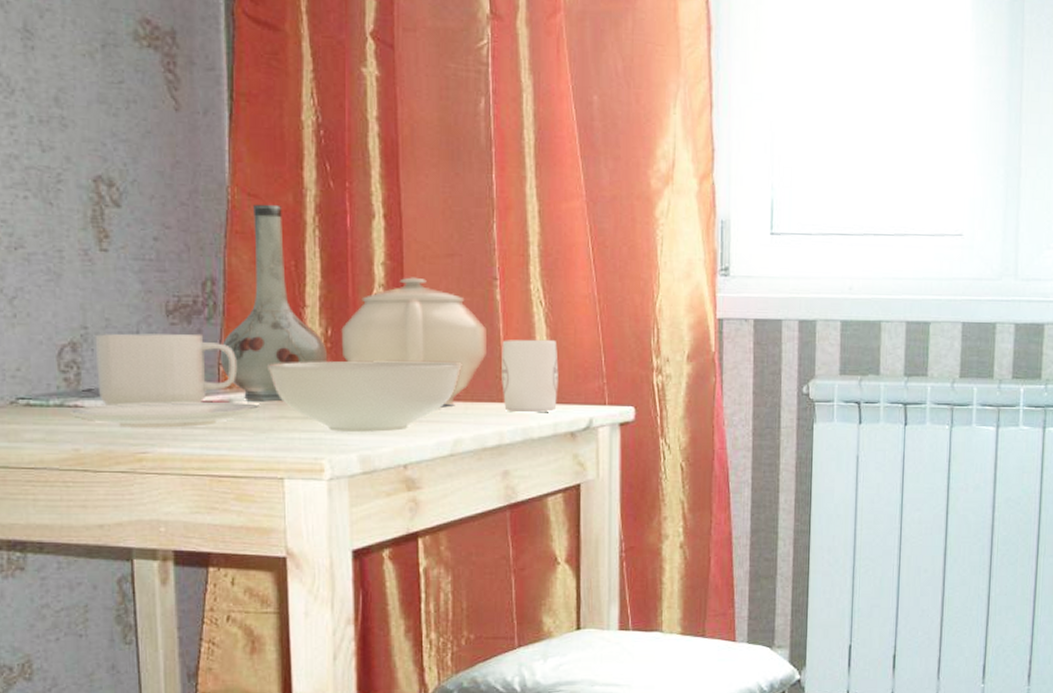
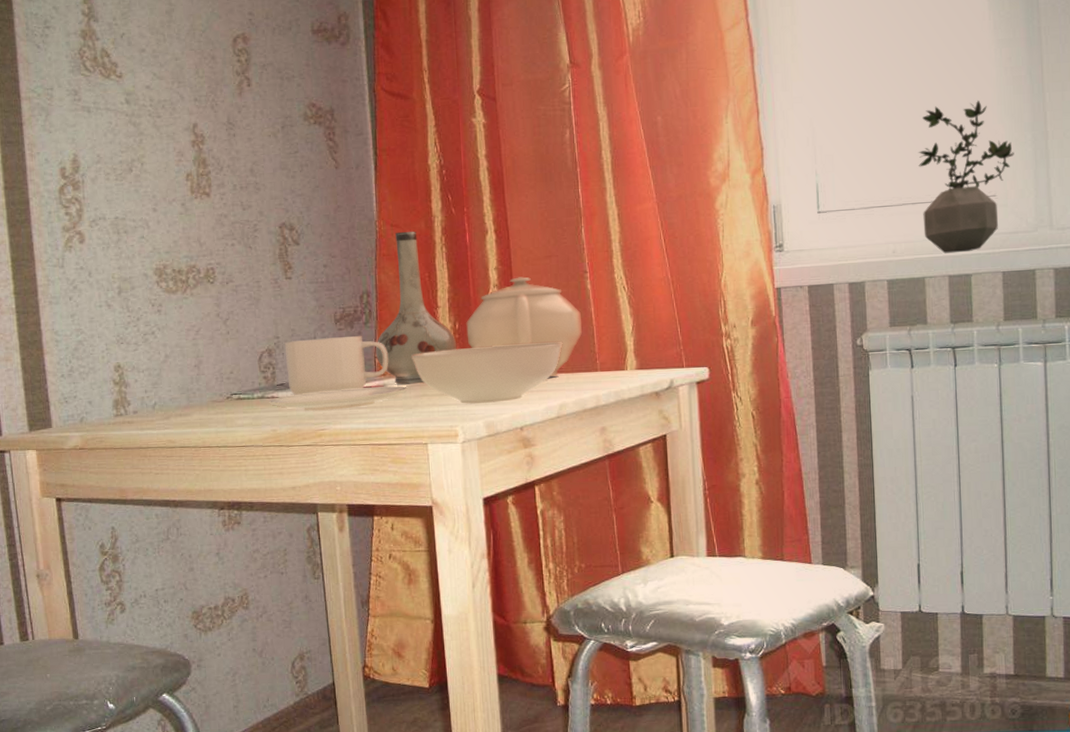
mug: present [502,339,559,413] -> none [594,317,643,379]
potted plant: none [884,122,985,297] -> present [918,100,1014,254]

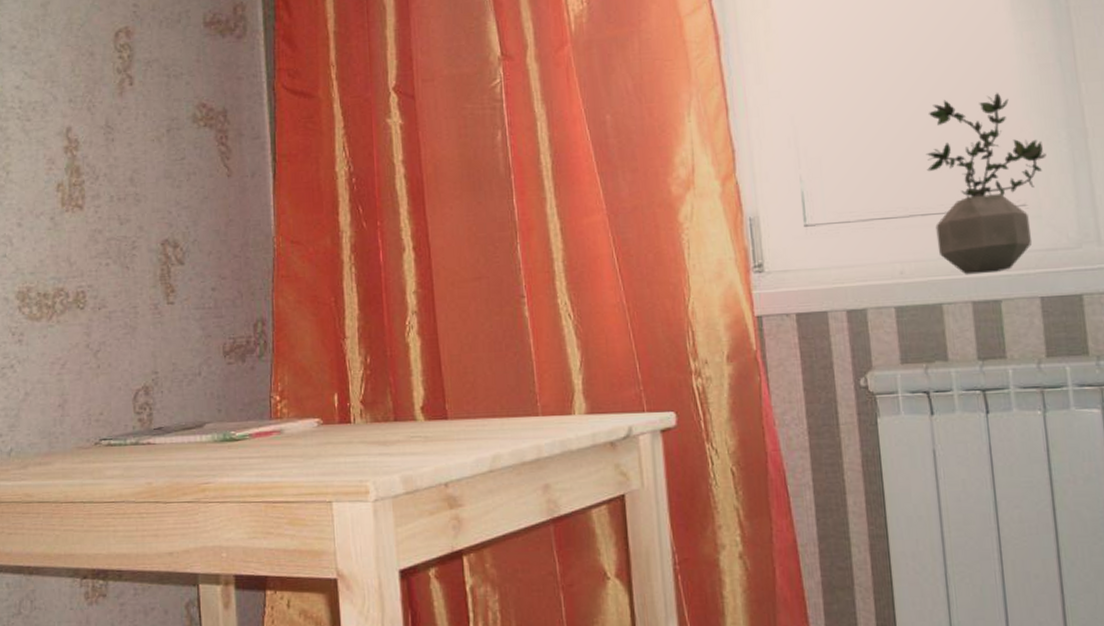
plate: present [269,386,408,411] -> none [144,431,309,461]
cup: present [284,335,388,396] -> none [164,370,286,442]
vase: present [375,231,457,385] -> none [270,248,368,430]
bowl: present [411,341,563,404] -> none [313,379,496,454]
teapot: present [465,276,583,377] -> none [378,302,520,422]

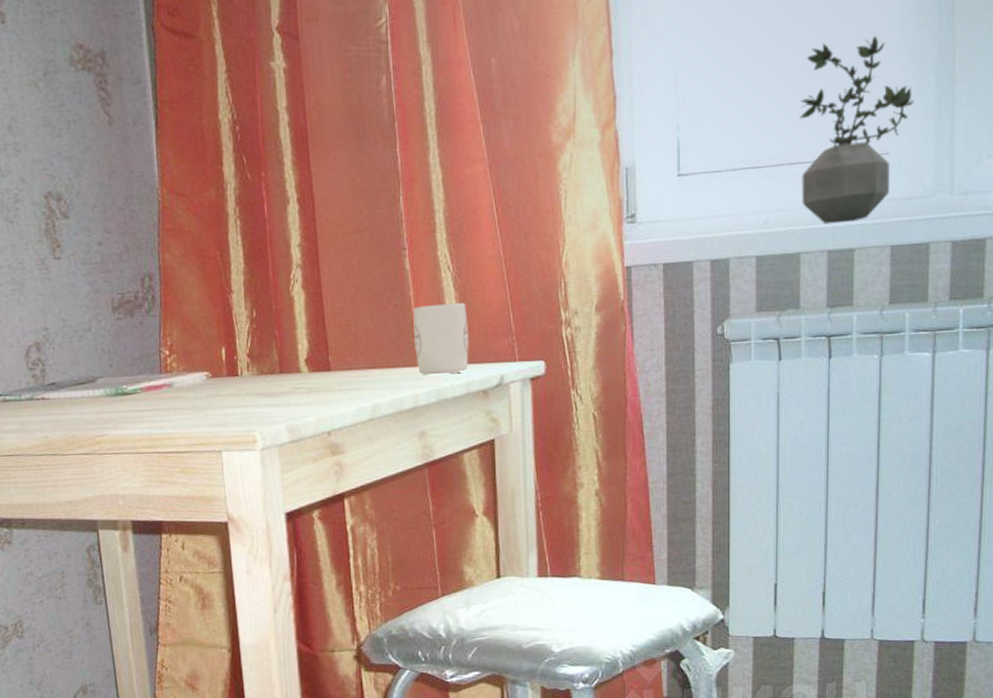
mug: none [533,350,594,426] -> present [413,302,469,376]

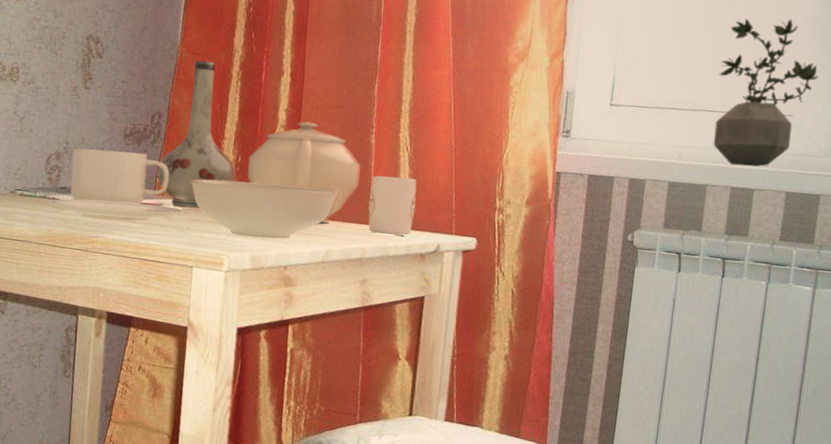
plate: none [39,384,198,415] -> present [49,199,183,222]
cup: none [54,325,175,397] -> present [70,148,169,205]
vase: none [159,200,255,383] -> present [157,60,237,208]
bowl: none [202,331,377,405] -> present [191,179,339,239]
teapot: none [263,255,400,373] -> present [247,121,361,223]

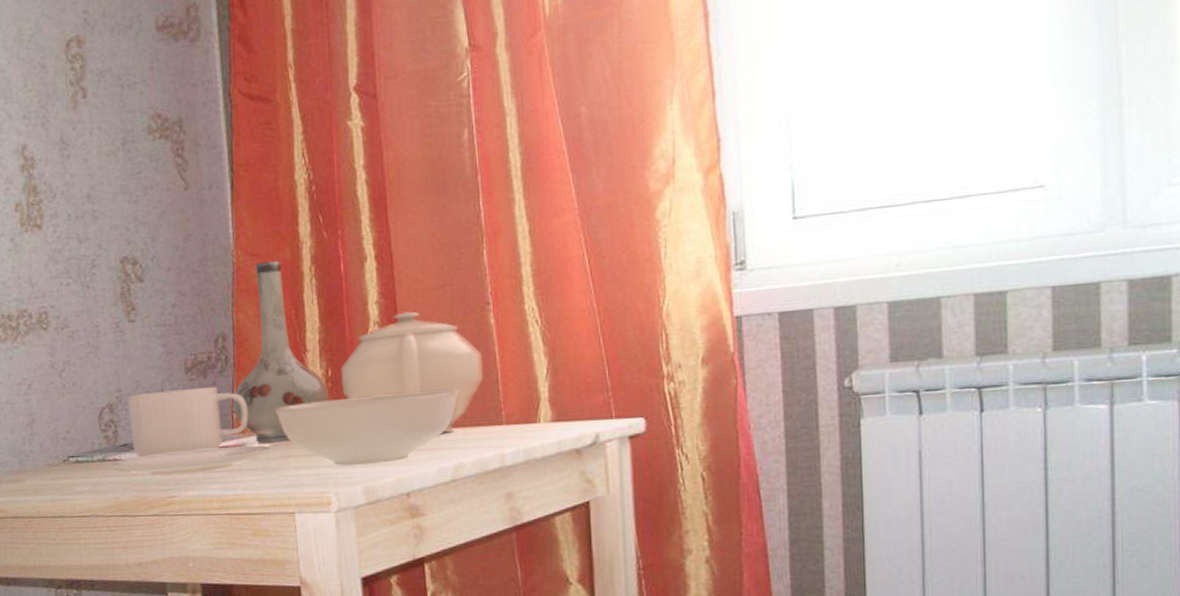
mug: present [368,175,417,236] -> none [498,357,560,434]
potted plant: present [713,18,818,167] -> none [934,60,1073,266]

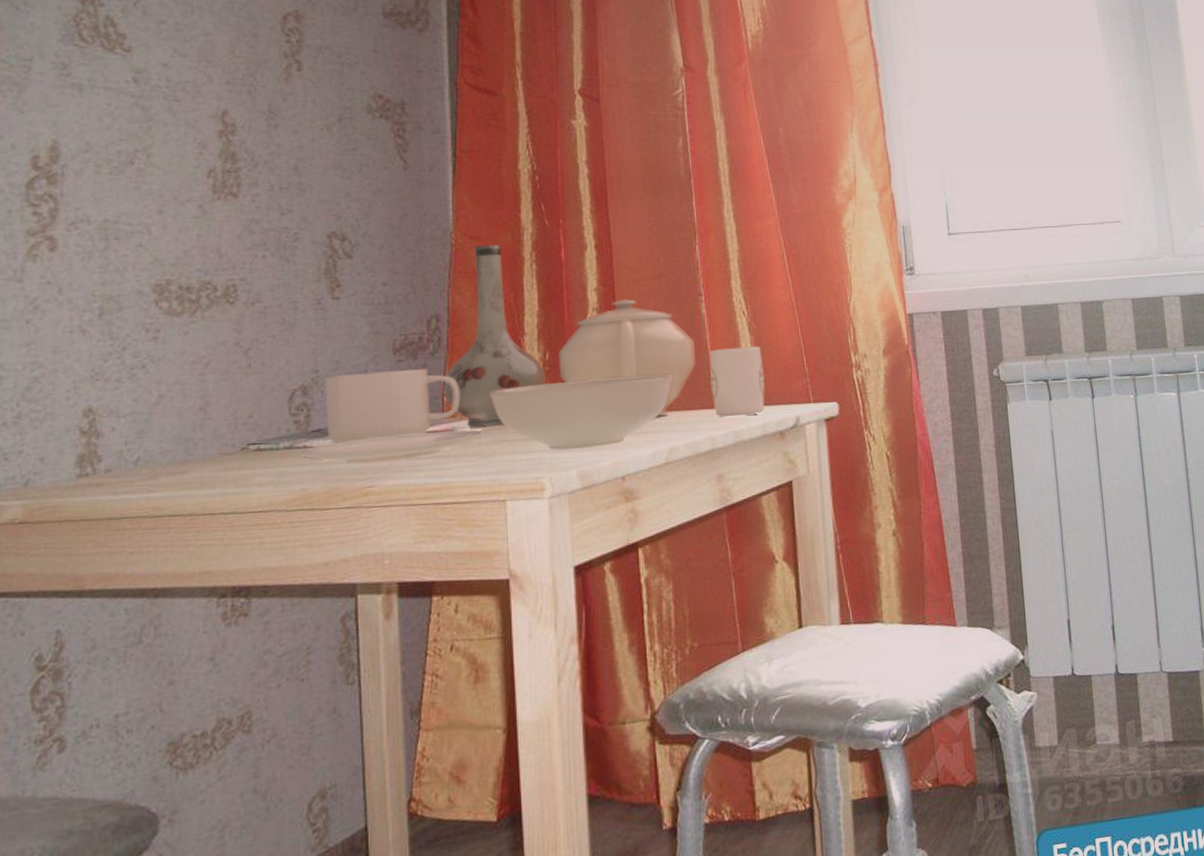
mug: none [498,357,560,434] -> present [709,345,765,418]

